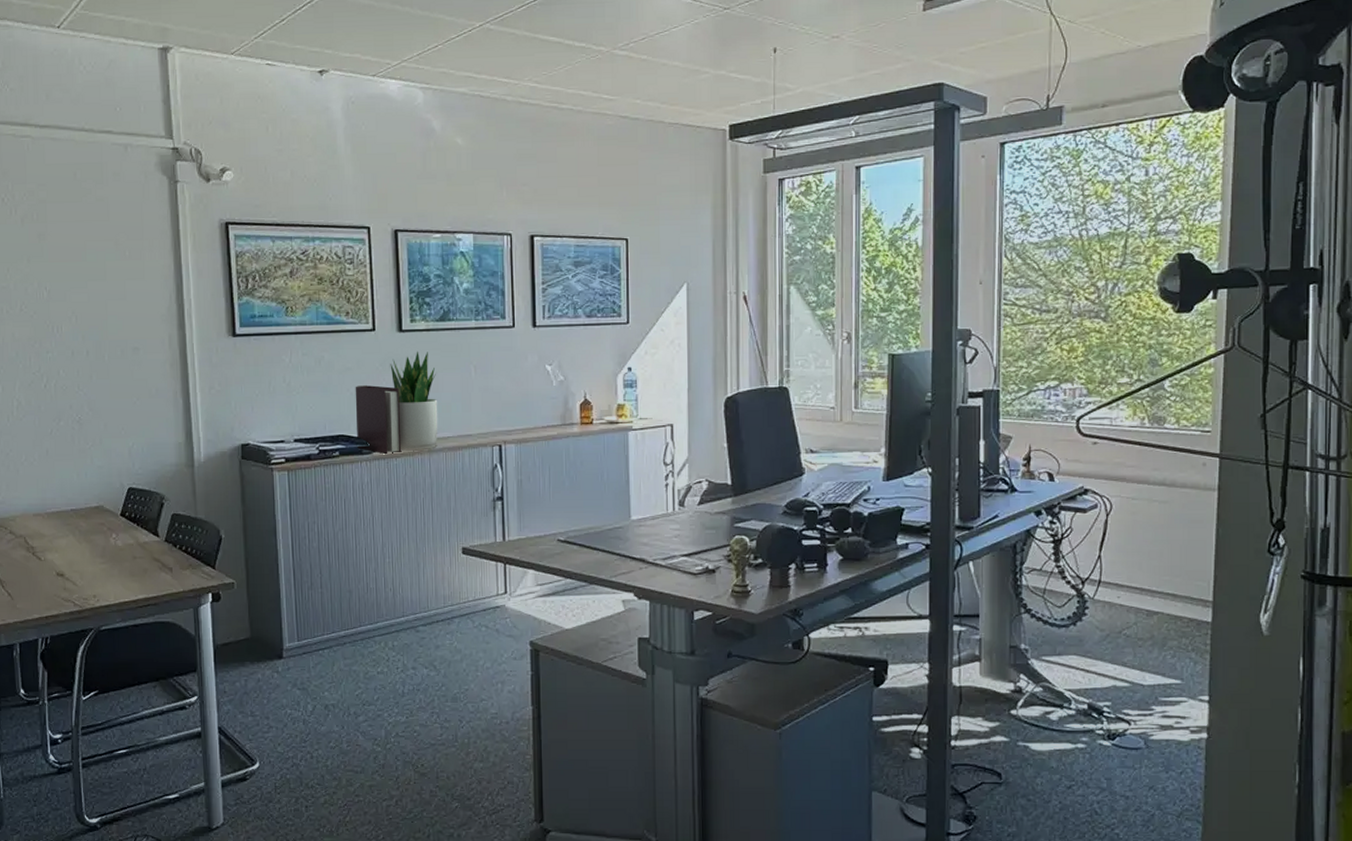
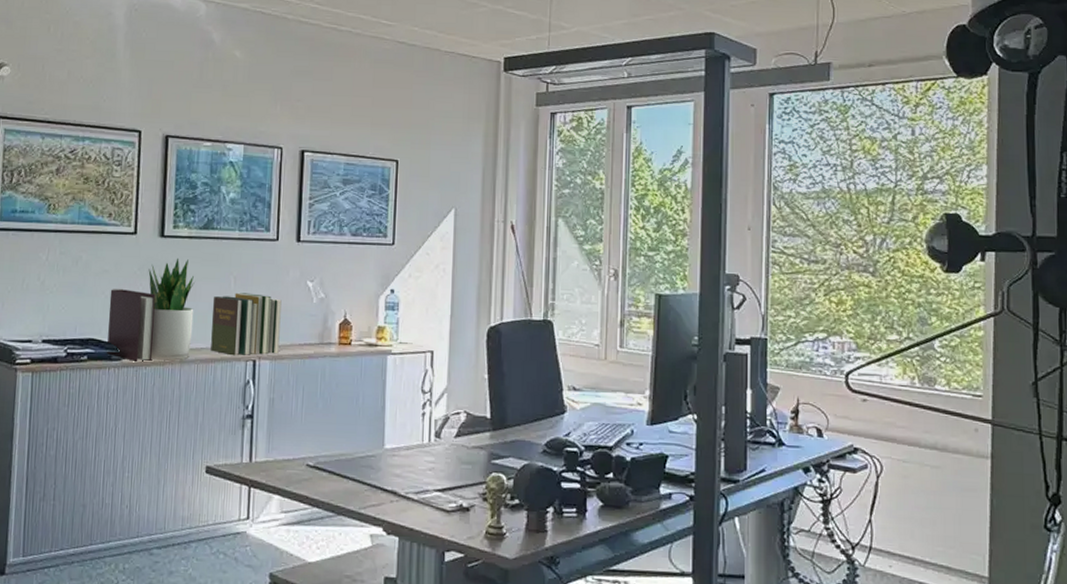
books: none [456,380,523,442] -> present [211,292,282,356]

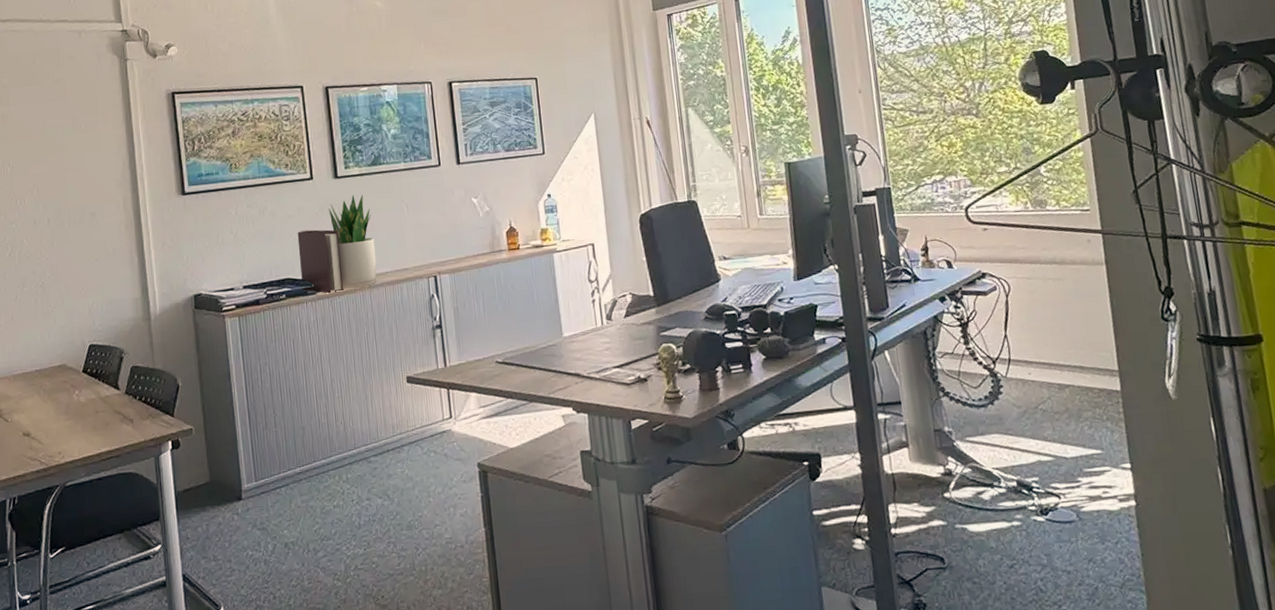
books: present [211,292,282,356] -> none [391,216,456,275]

